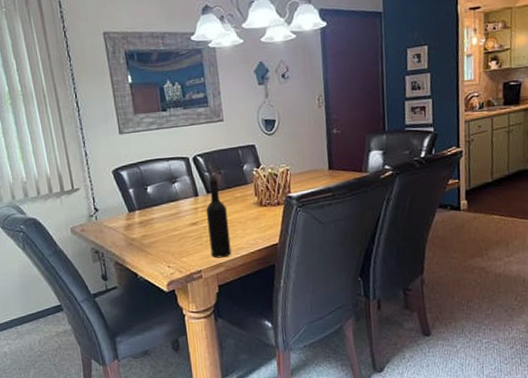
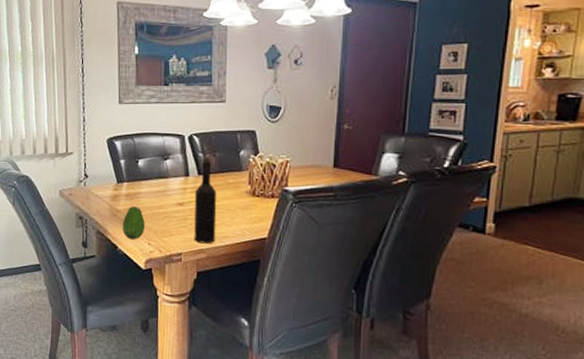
fruit: none [139,232,162,266] -> present [122,206,145,240]

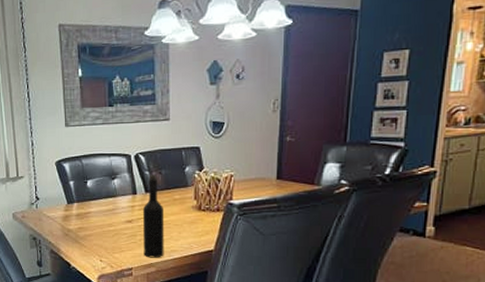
fruit: present [122,206,145,240] -> none [74,226,96,258]

